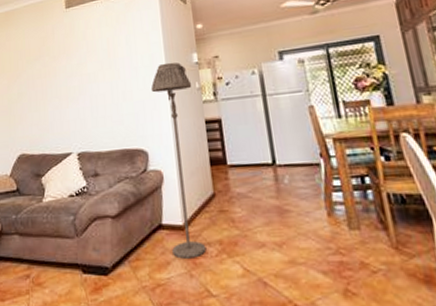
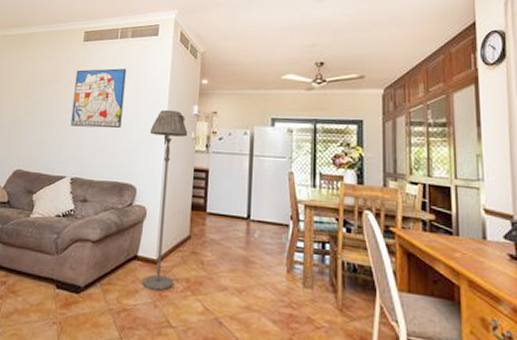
wall art: none [64,28,120,99] -> present [70,68,127,129]

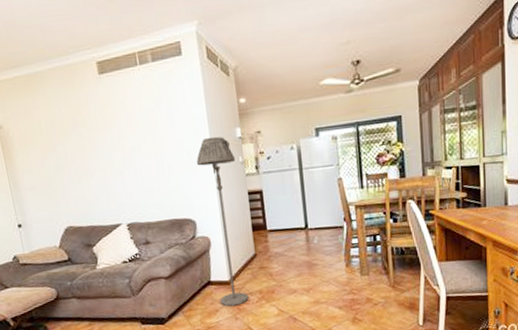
wall art: present [70,68,127,129] -> none [100,99,165,172]

